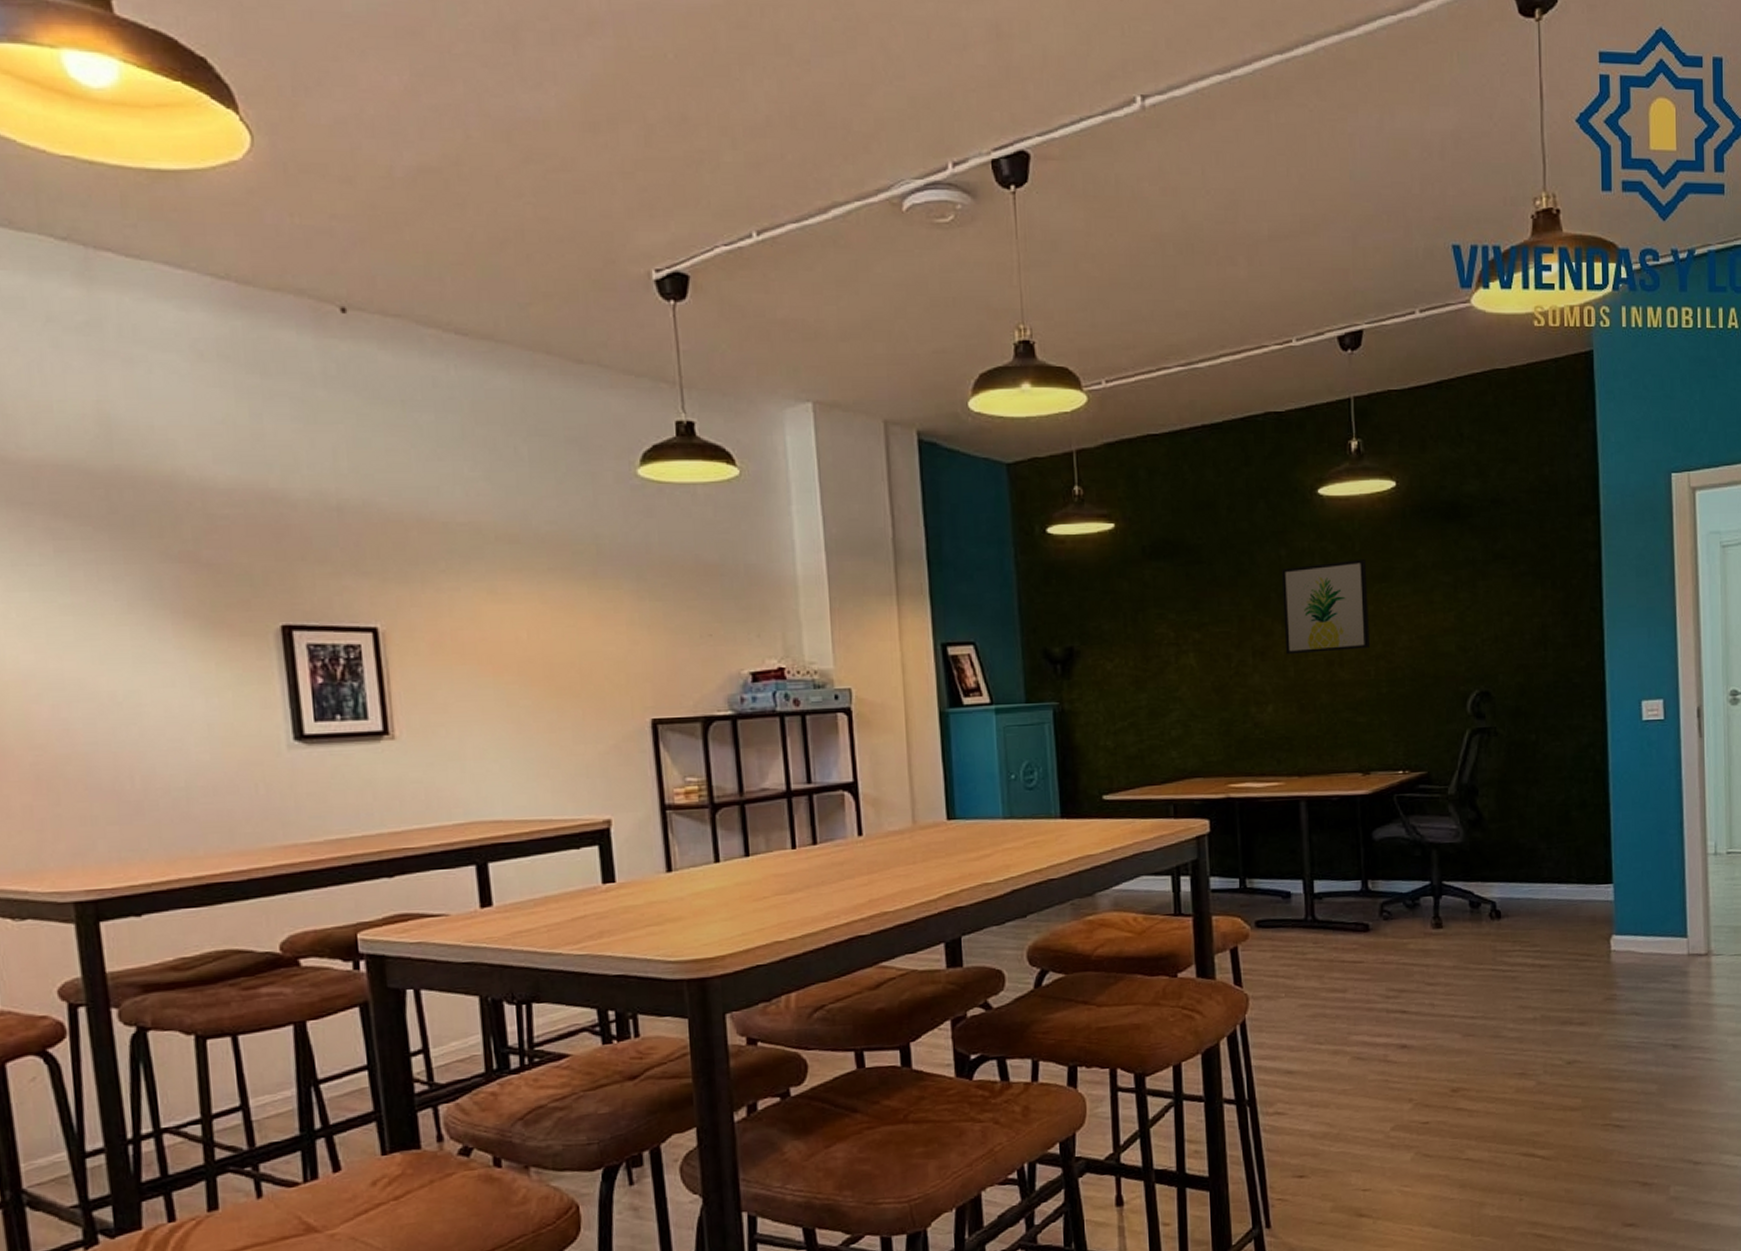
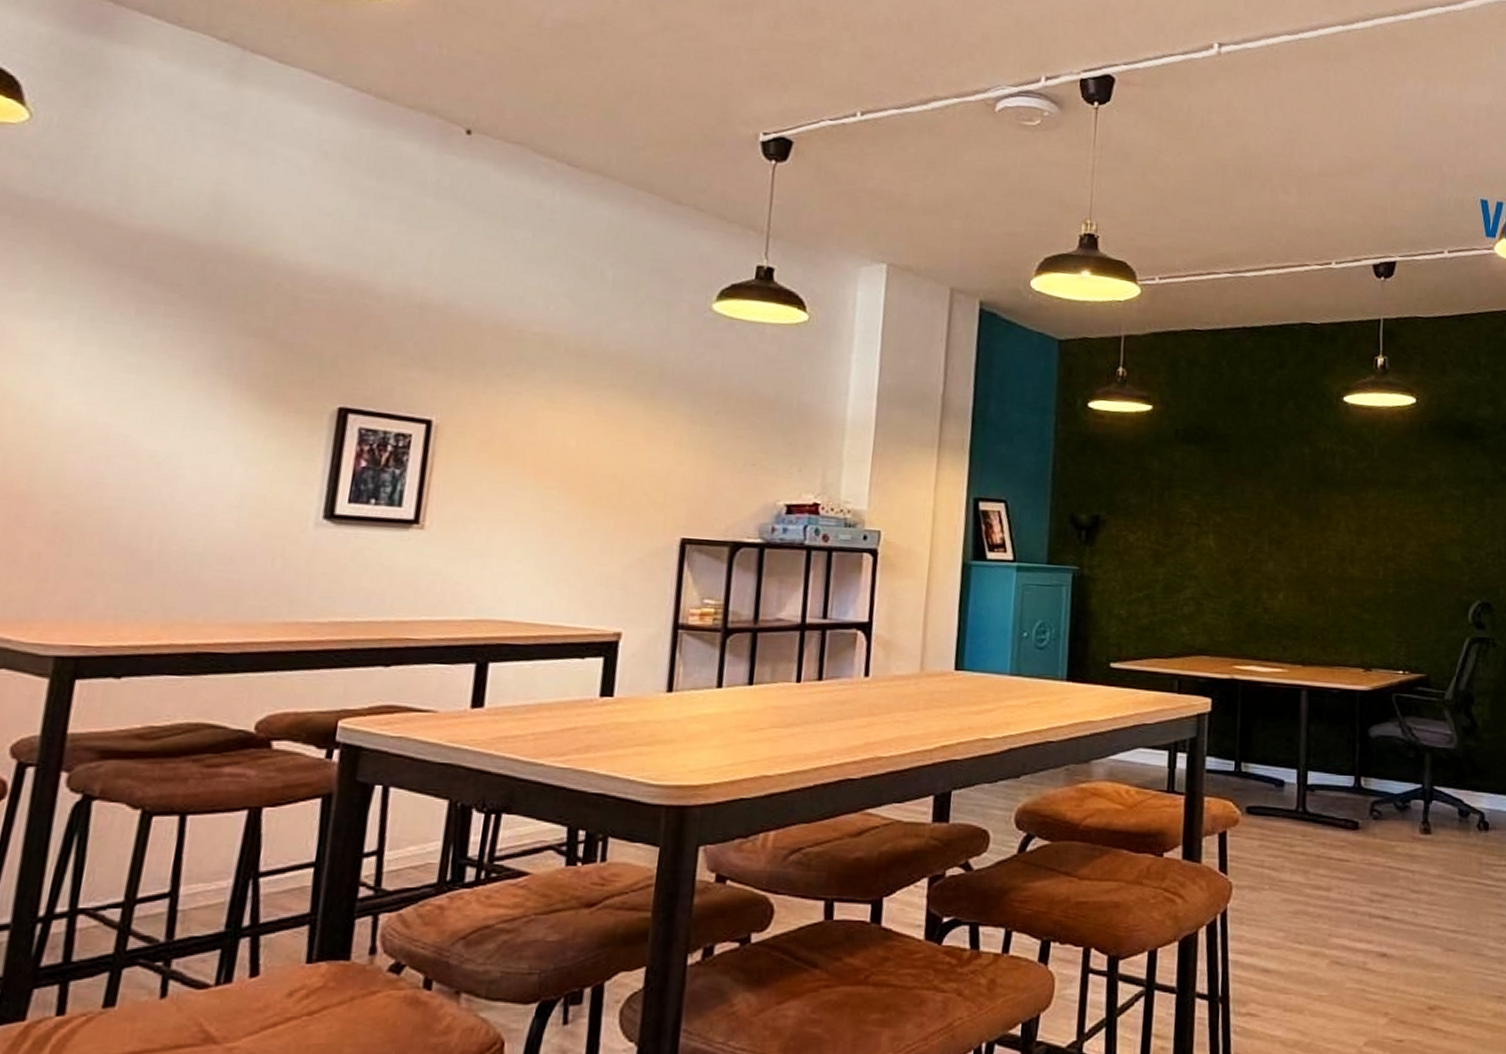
wall art: present [1282,559,1371,655] -> none [1300,465,1384,550]

